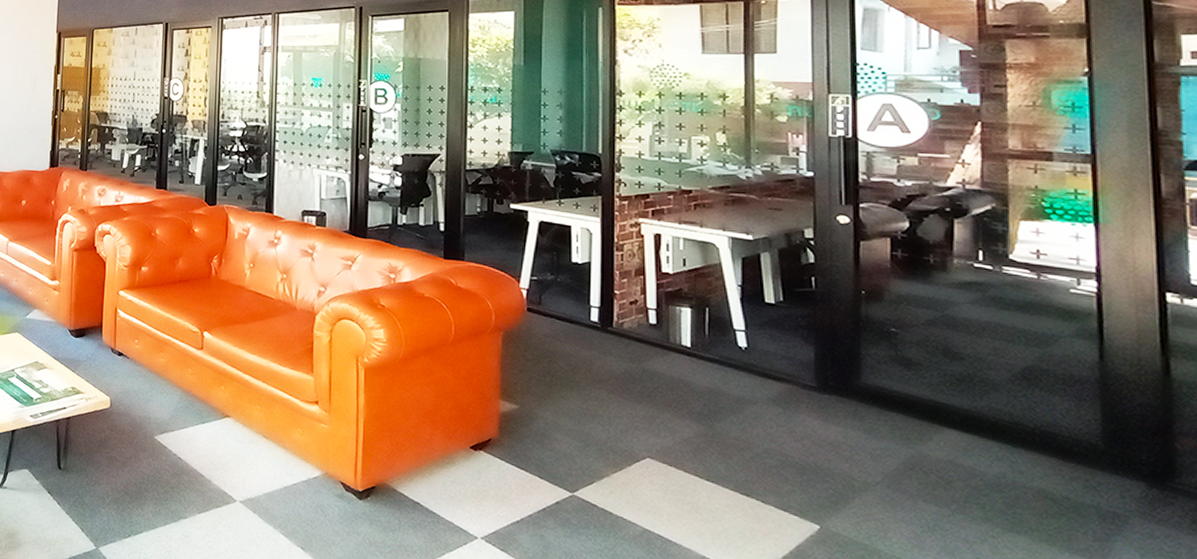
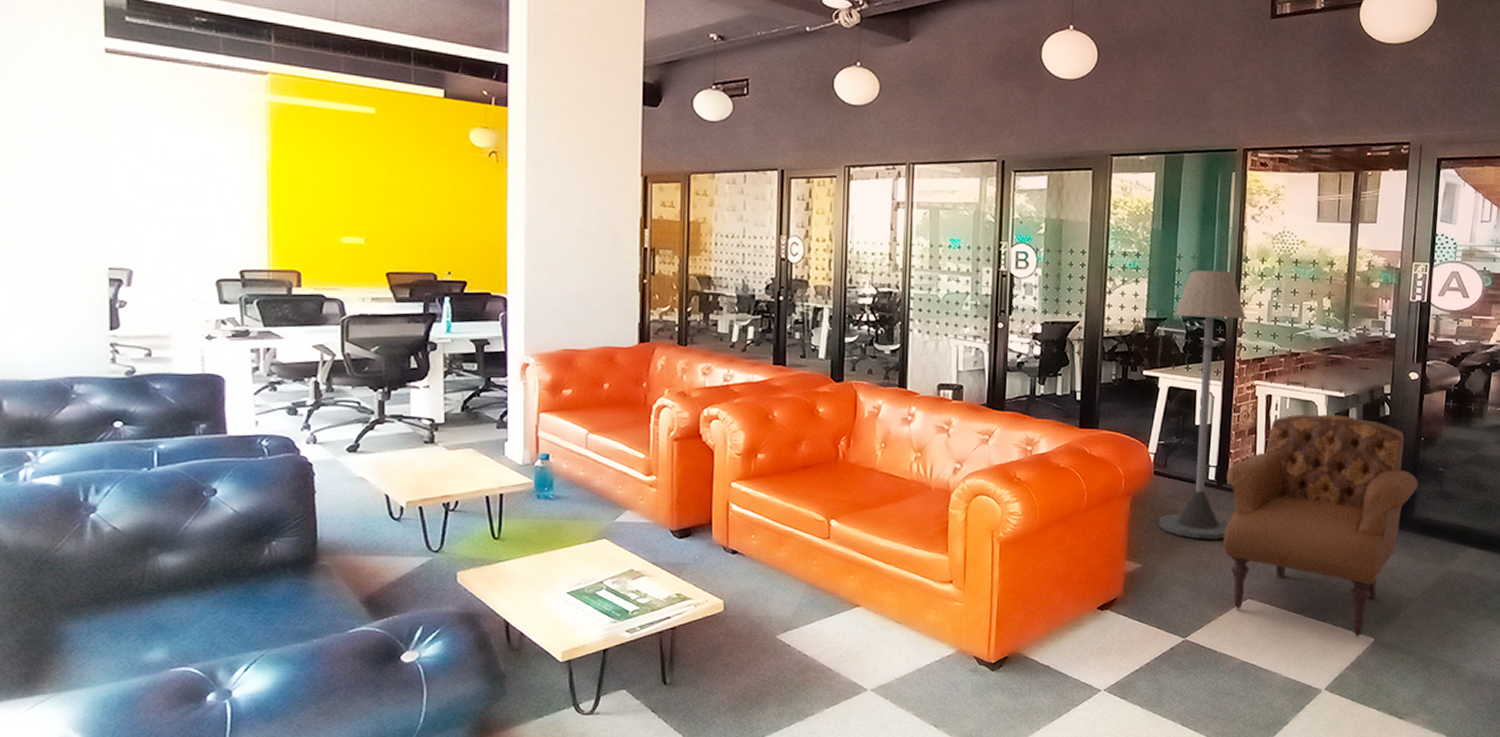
floor lamp: none [536,104,624,387] -> present [1159,270,1246,539]
armchair: none [612,256,863,522] -> present [1222,414,1418,638]

